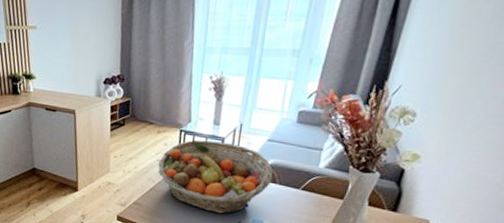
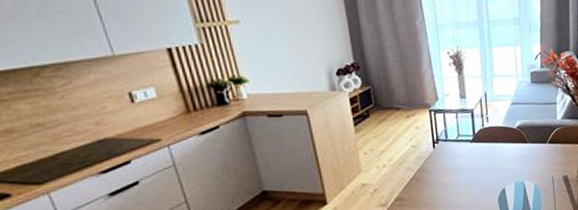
fruit basket: present [158,139,273,214] -> none [413,113,523,187]

